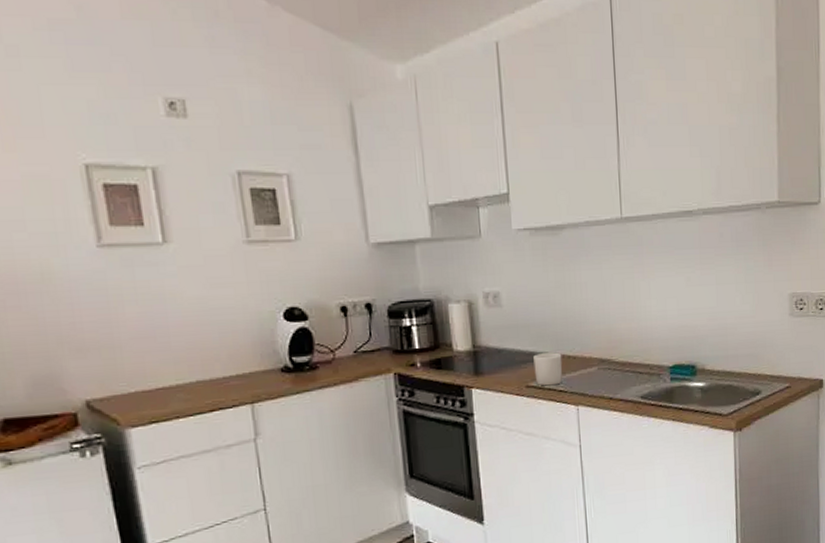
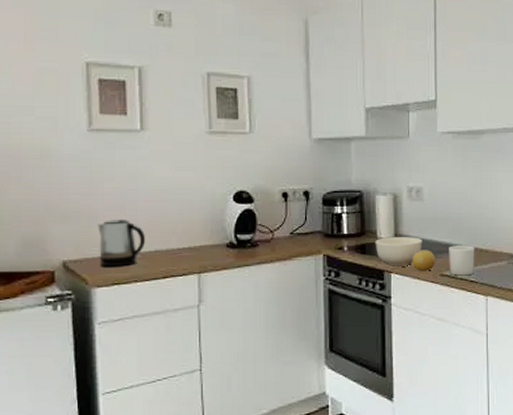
kettle: none [123,347,185,404] -> present [98,218,146,267]
bowl: none [451,347,504,381] -> present [375,237,422,267]
fruit: none [494,360,520,384] -> present [412,250,436,271]

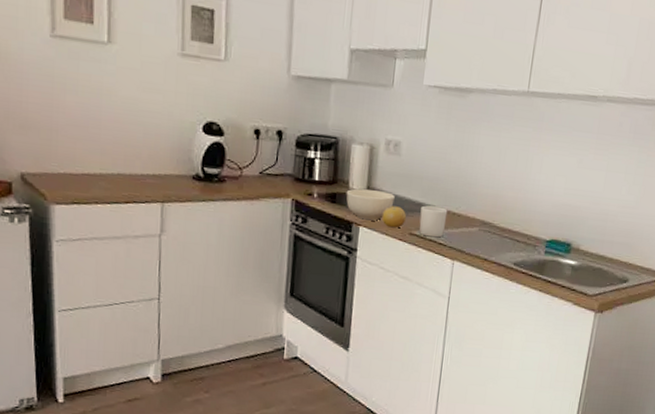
kettle: present [98,218,146,267] -> none [58,135,109,187]

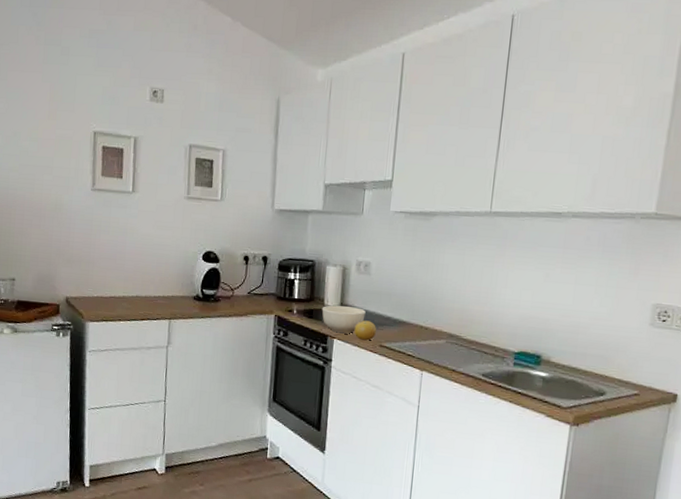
mug: present [419,205,448,238] -> none [388,319,416,349]

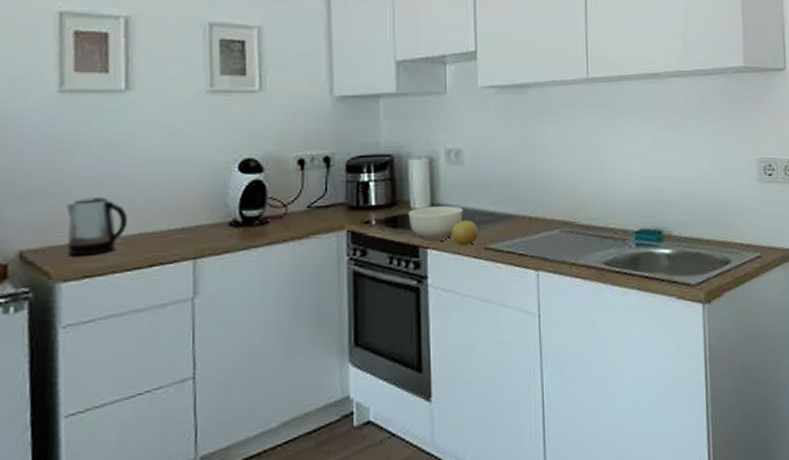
kettle: none [93,266,130,307] -> present [66,196,128,257]

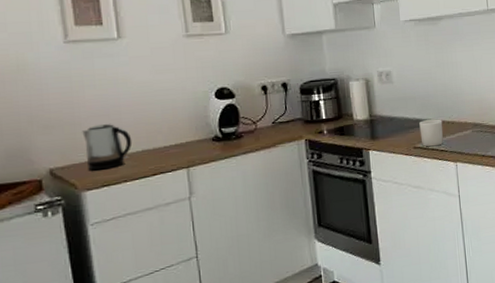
bowl: present [408,206,463,242] -> none [352,116,395,145]
fruit: present [451,220,479,246] -> none [387,126,409,146]
mug: none [493,213,524,249] -> present [419,119,444,147]

